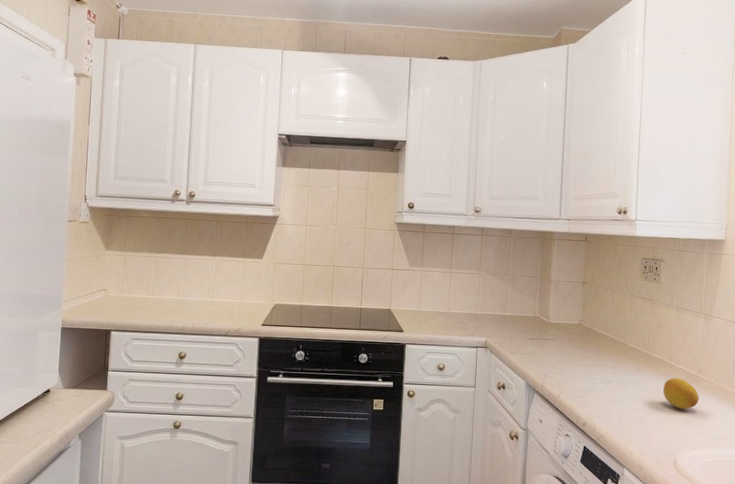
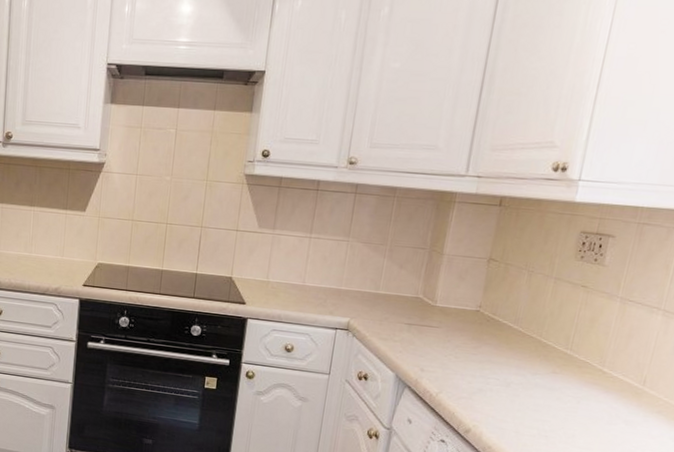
lemon: present [663,377,699,409] -> none [584,387,638,428]

